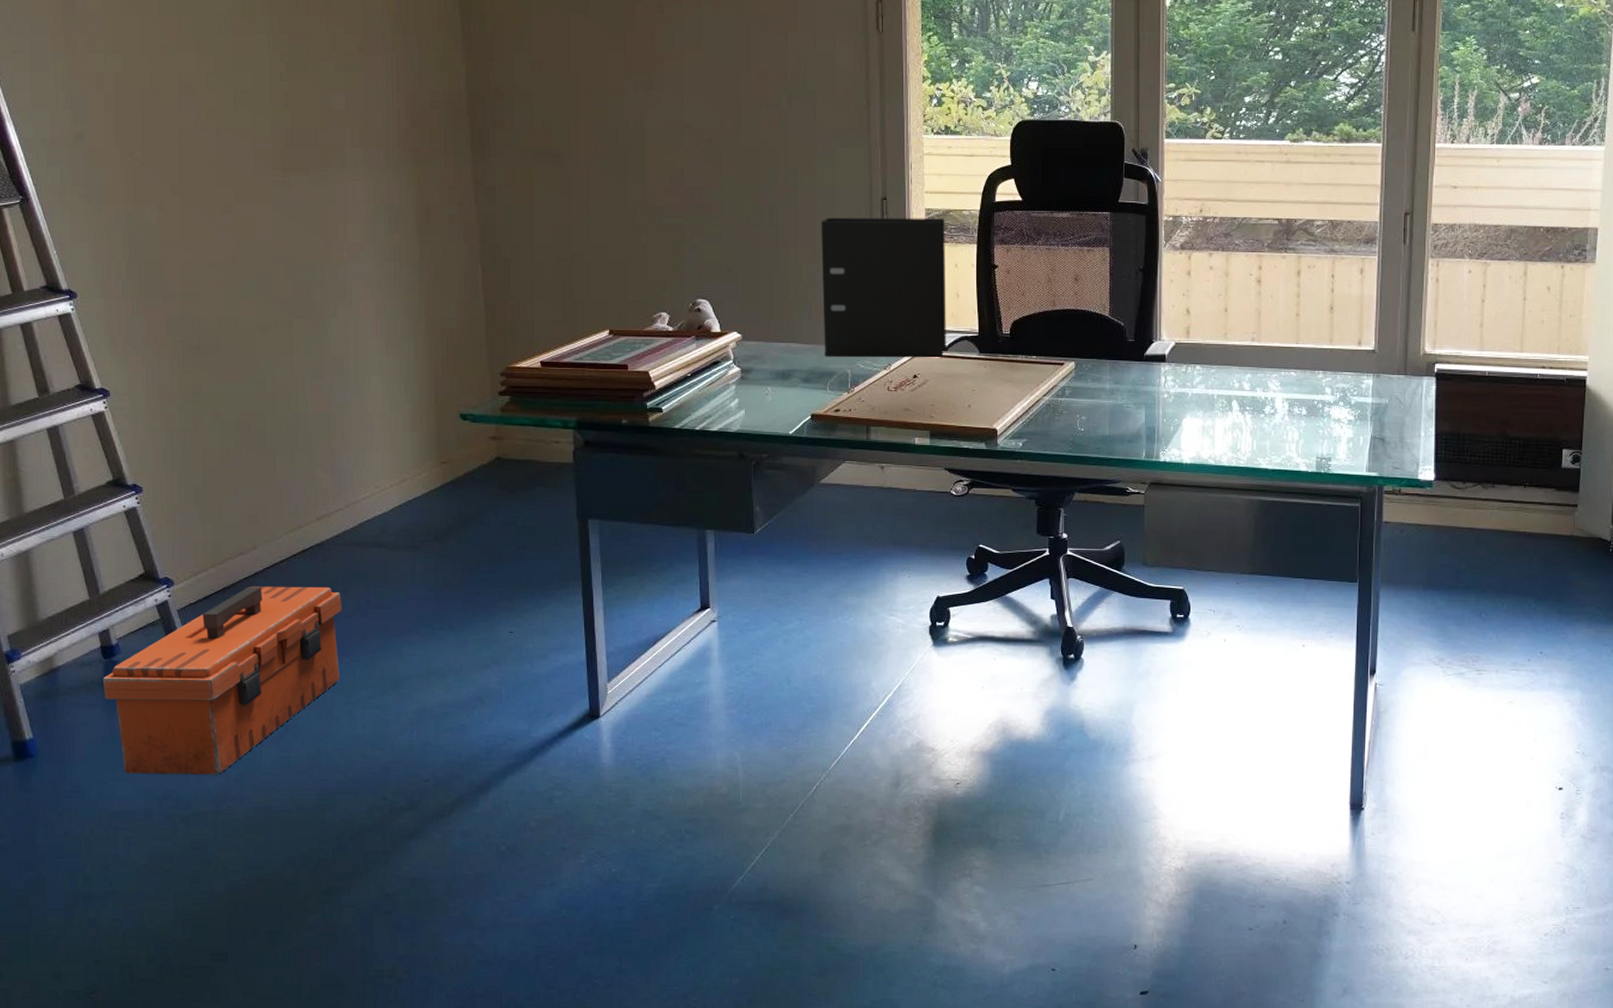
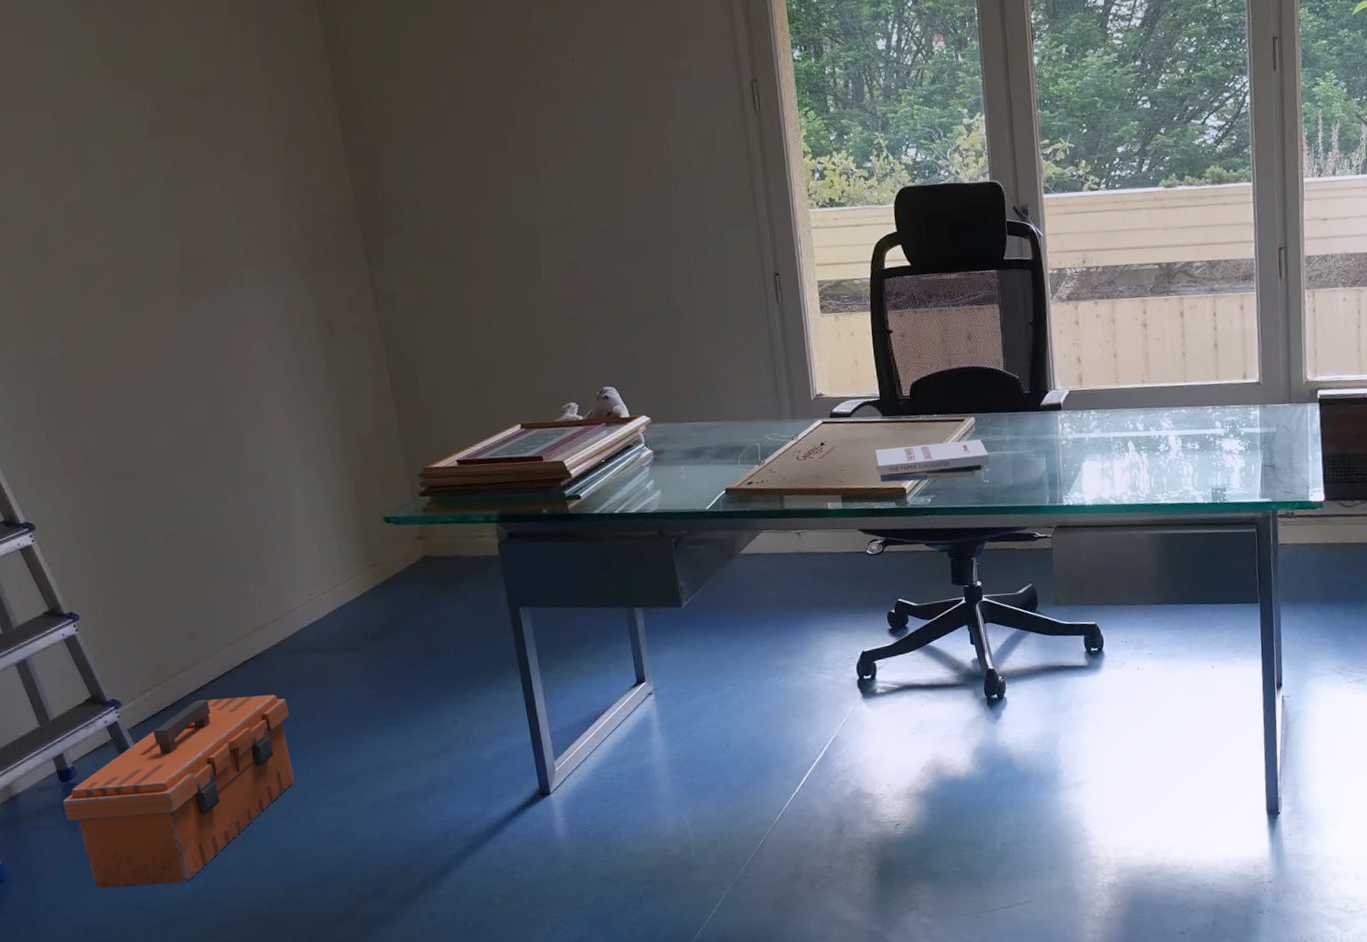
binder: present [821,218,946,358] -> none [717,288,850,432]
books: none [969,385,1086,425] -> present [875,439,989,483]

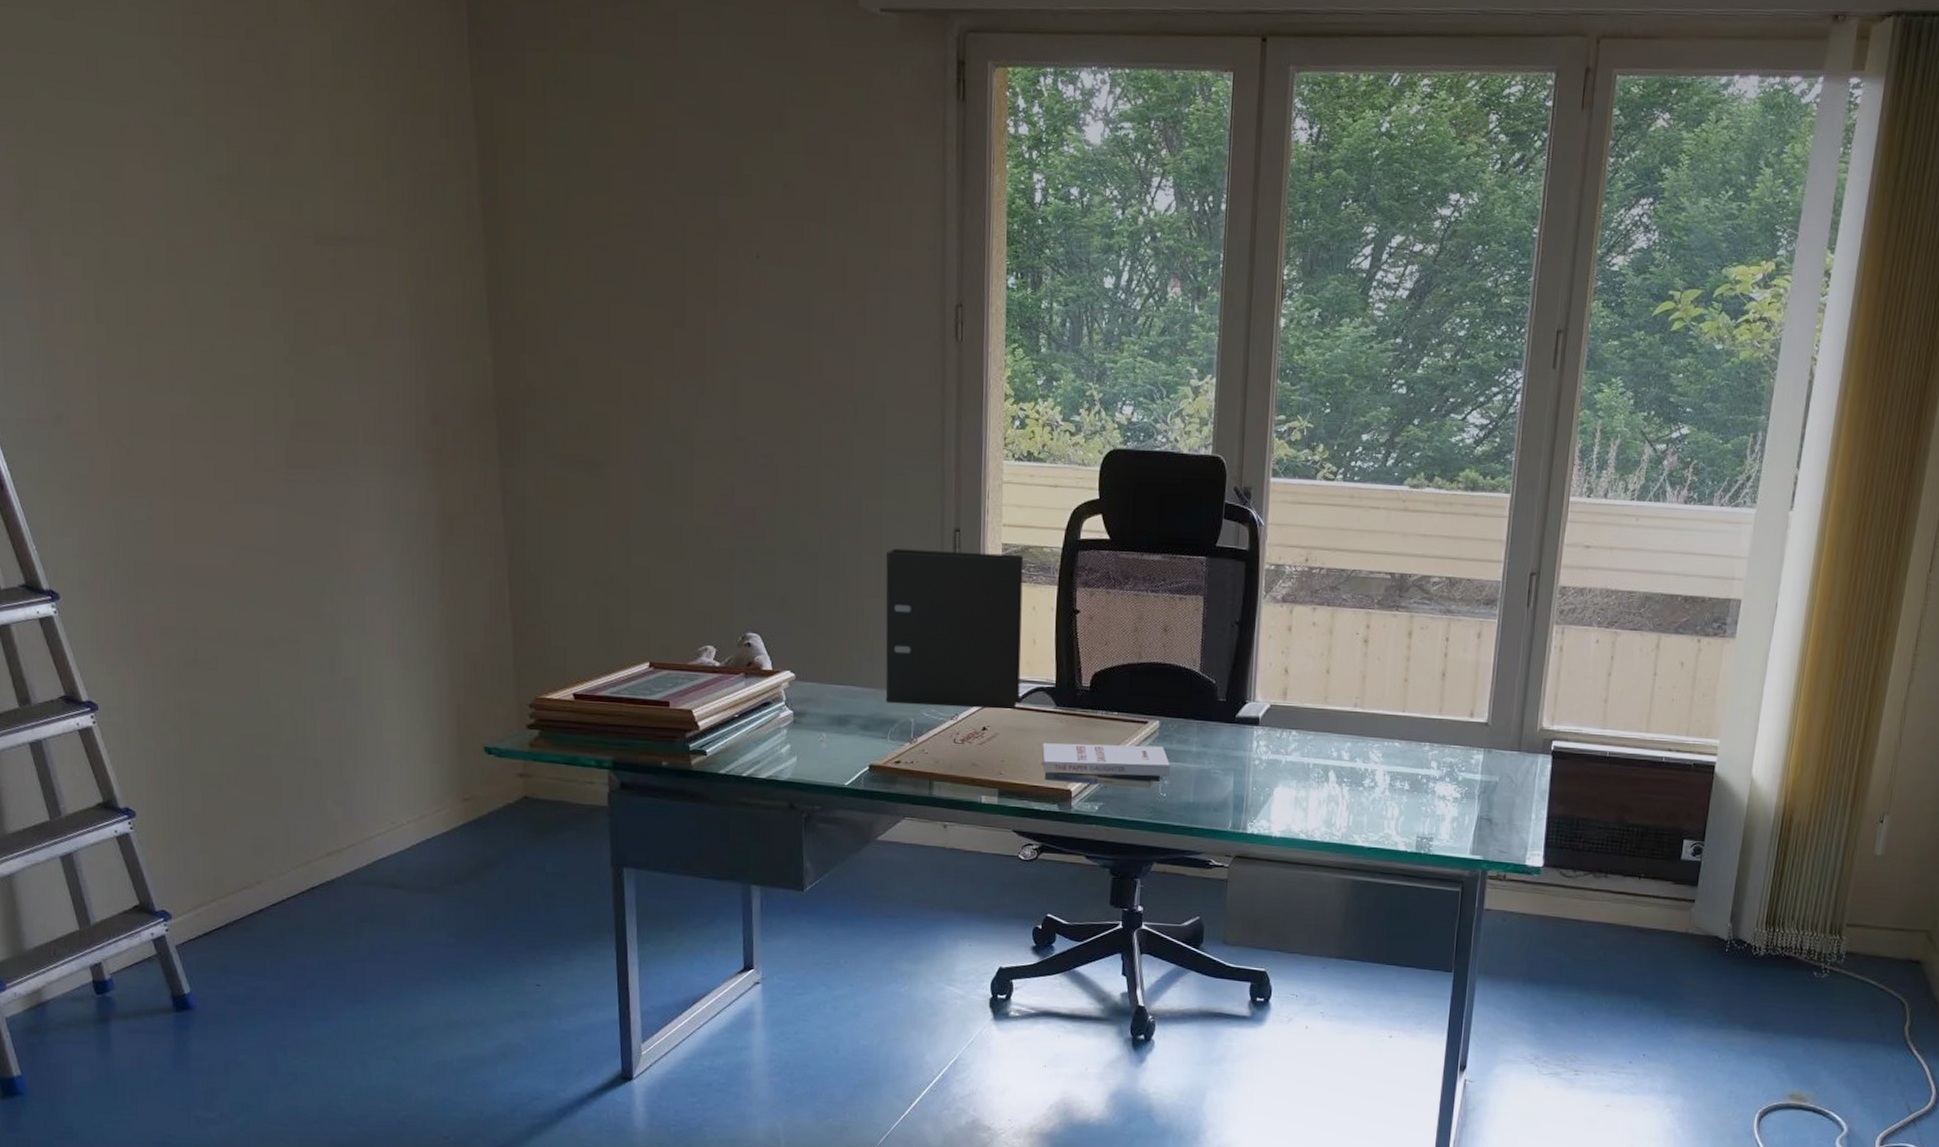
toolbox: present [62,694,295,889] -> none [95,923,355,1122]
binder: none [717,288,850,432] -> present [885,548,1024,710]

